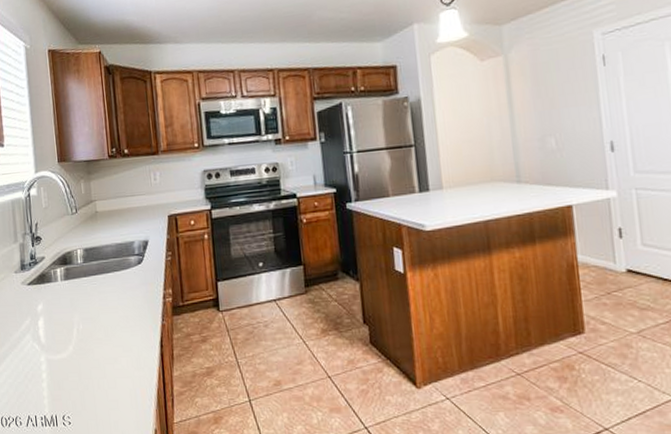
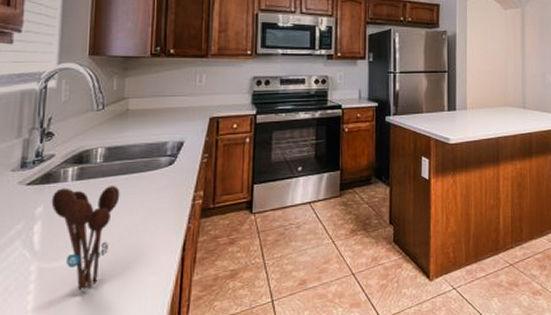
utensil holder: none [48,285,101,381] -> present [51,186,120,291]

